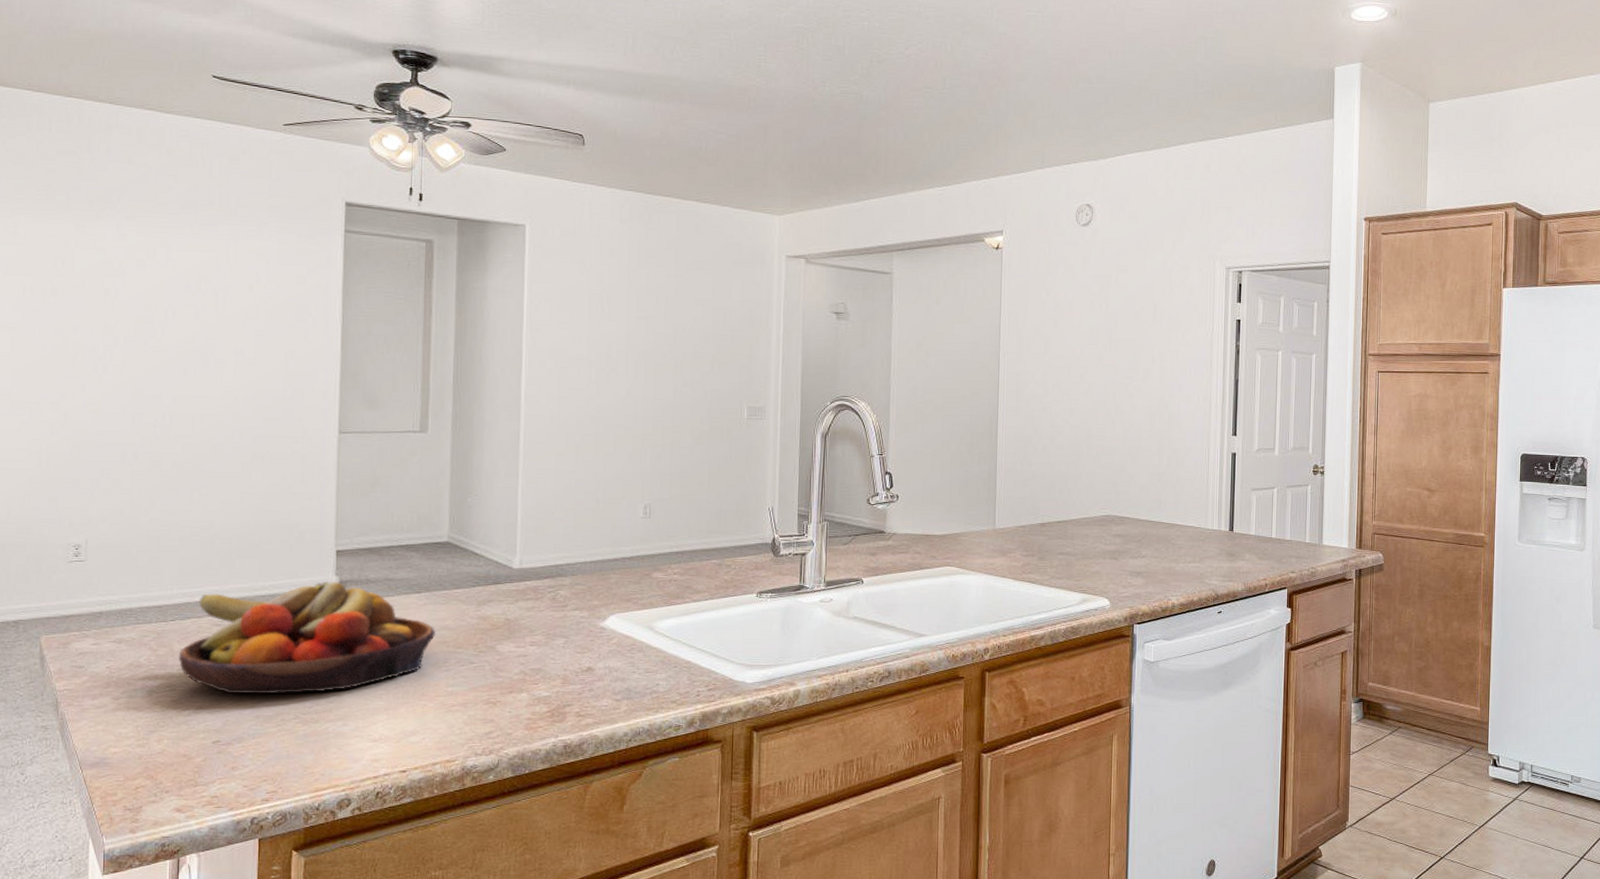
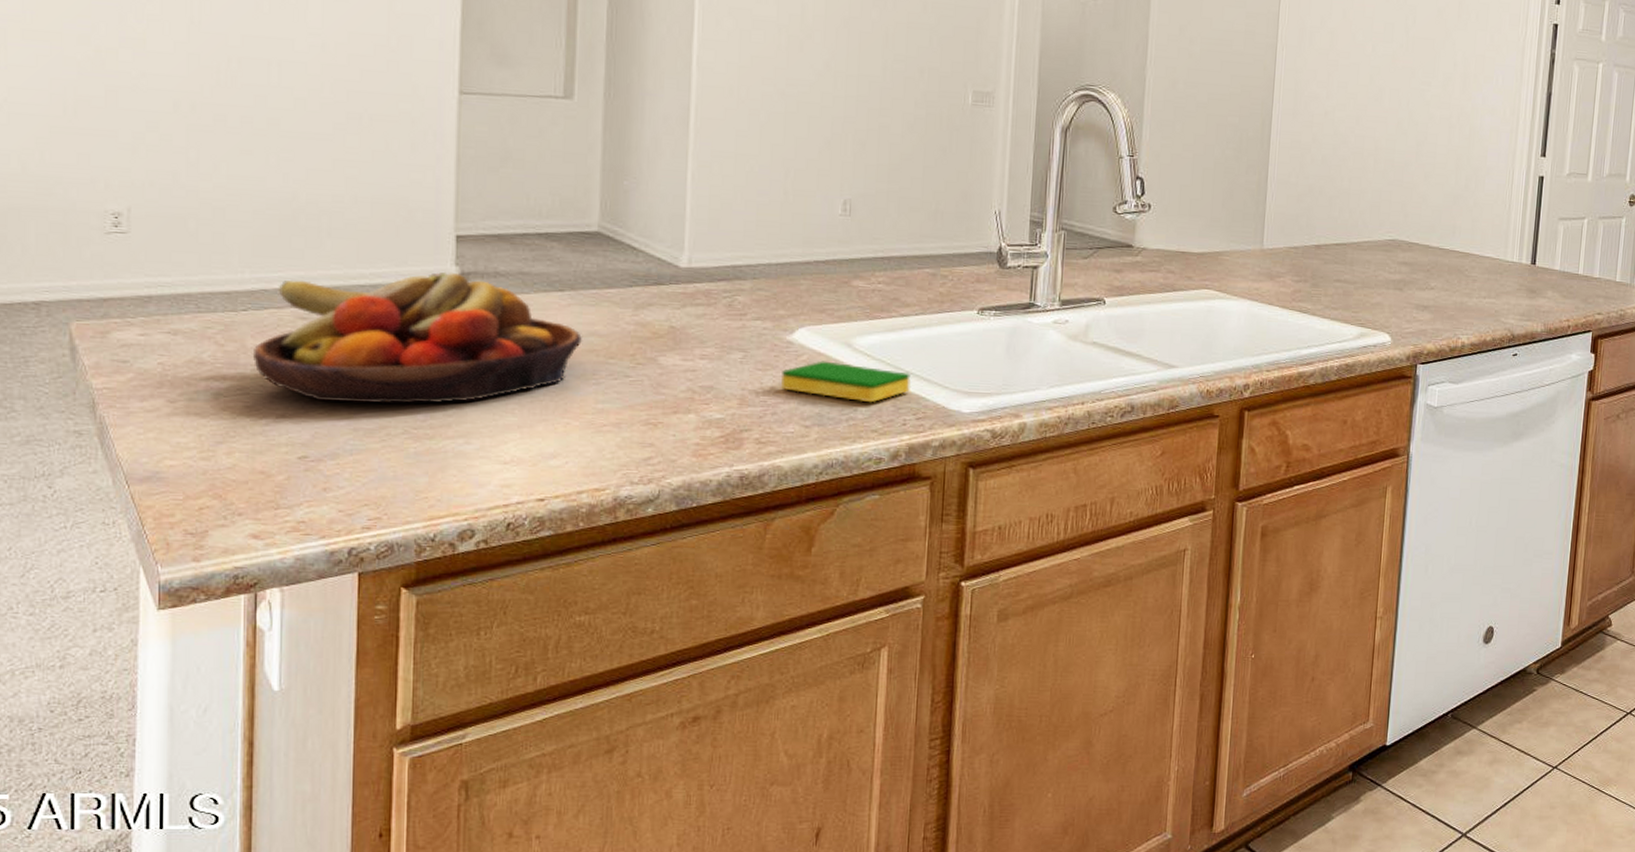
dish sponge: none [596,643,703,678] -> present [781,361,911,403]

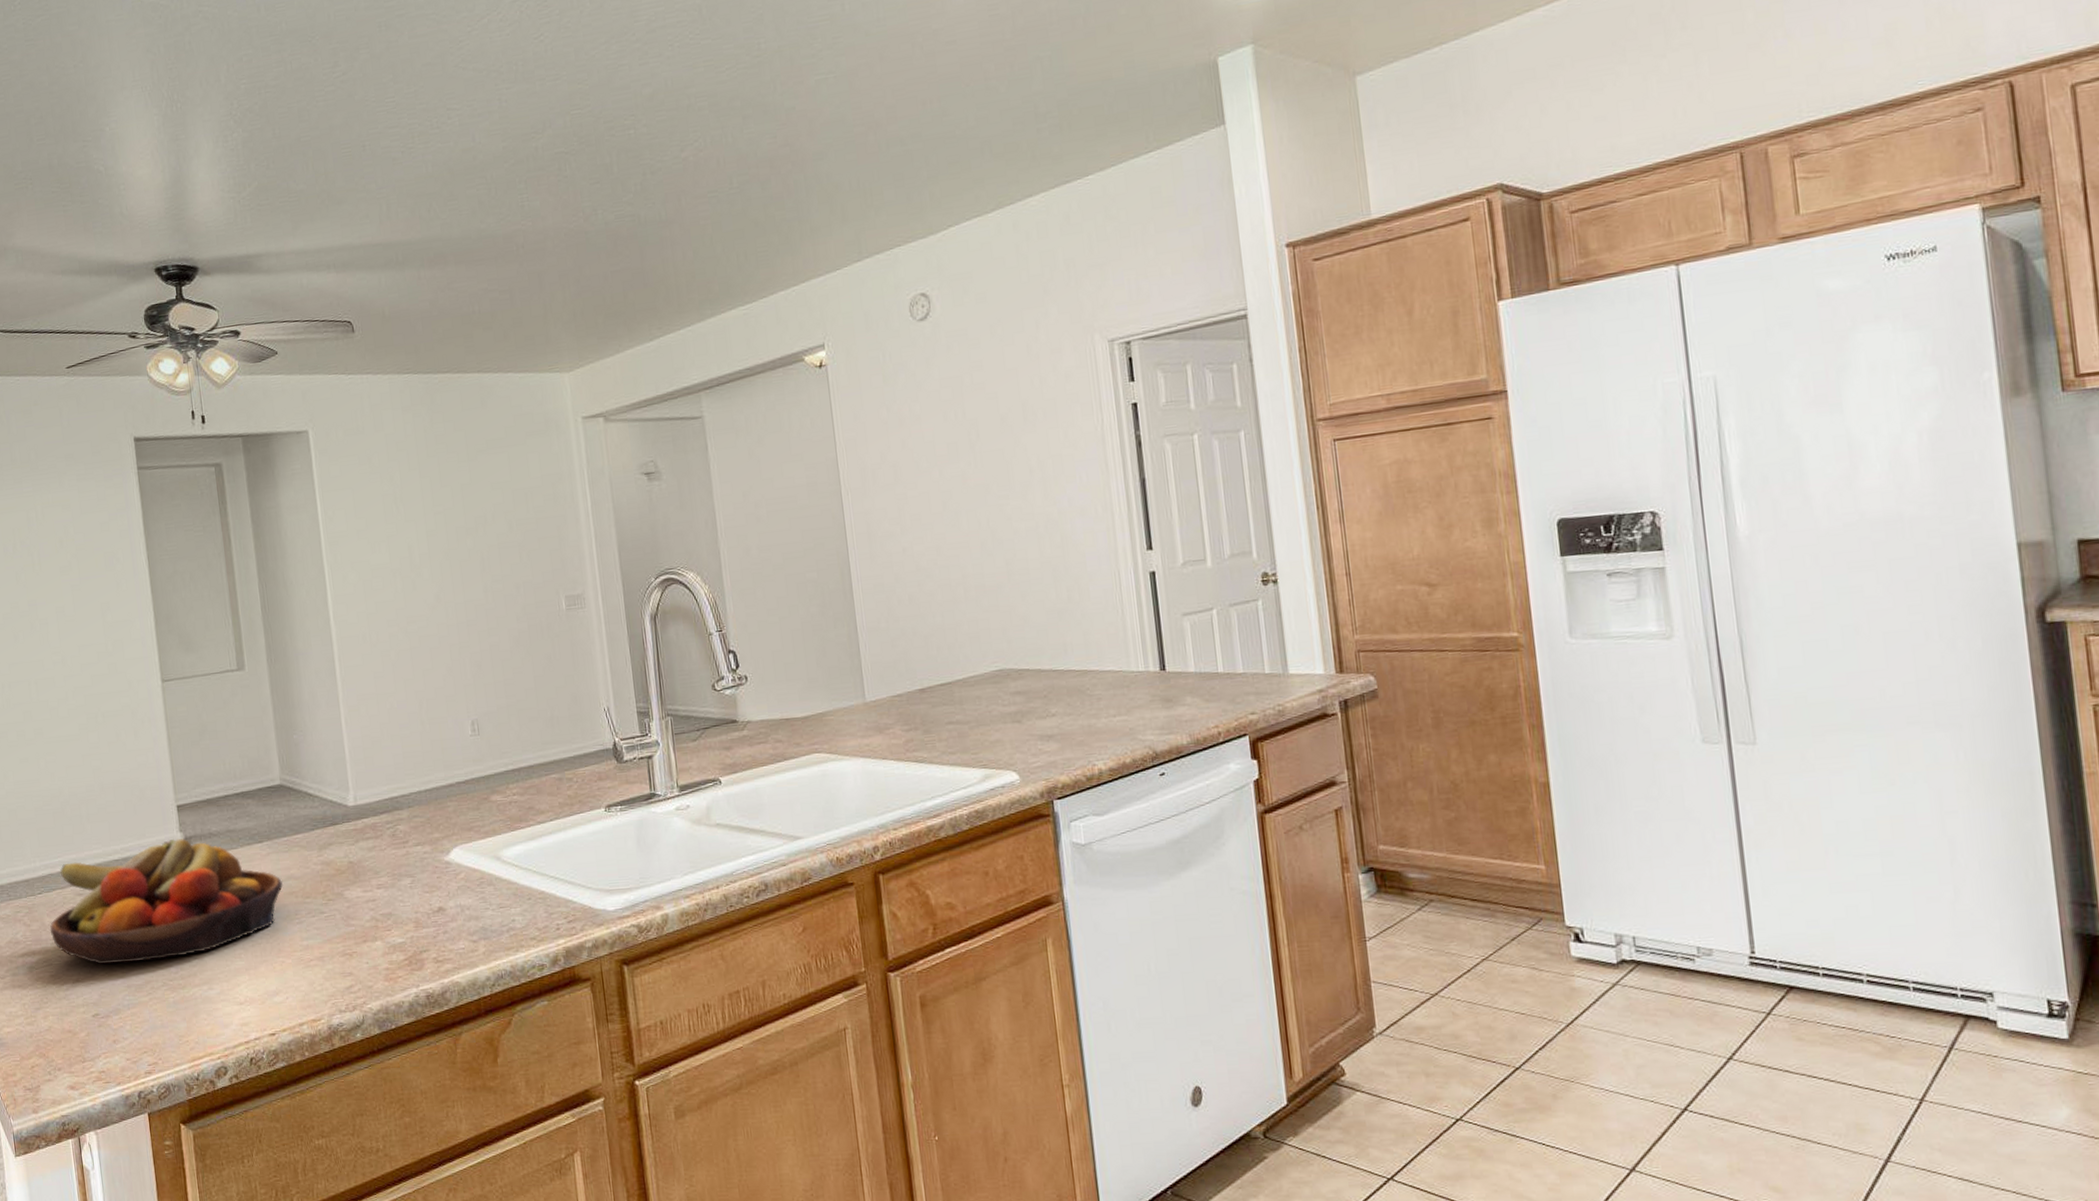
dish sponge: present [781,361,911,403] -> none [446,875,558,912]

